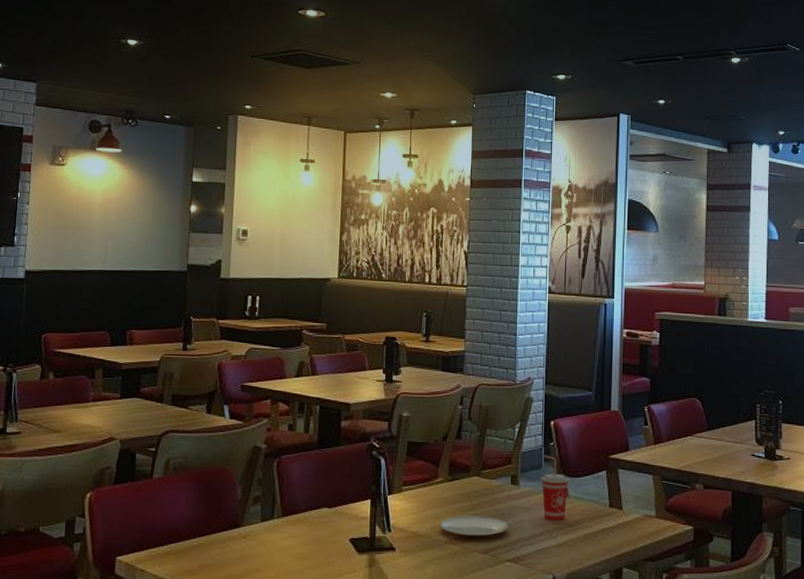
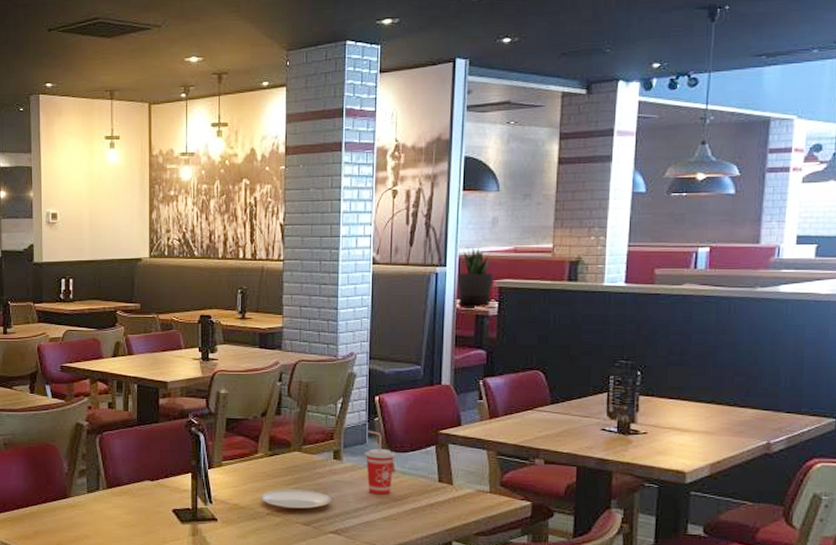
planter: none [623,281,655,337] -> present [457,247,494,307]

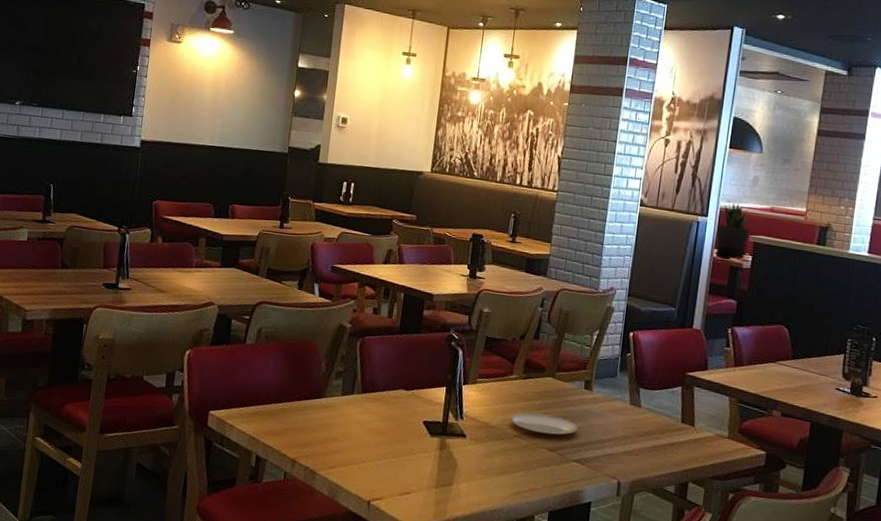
beverage cup: present [365,430,395,495] -> none [614,364,643,429]

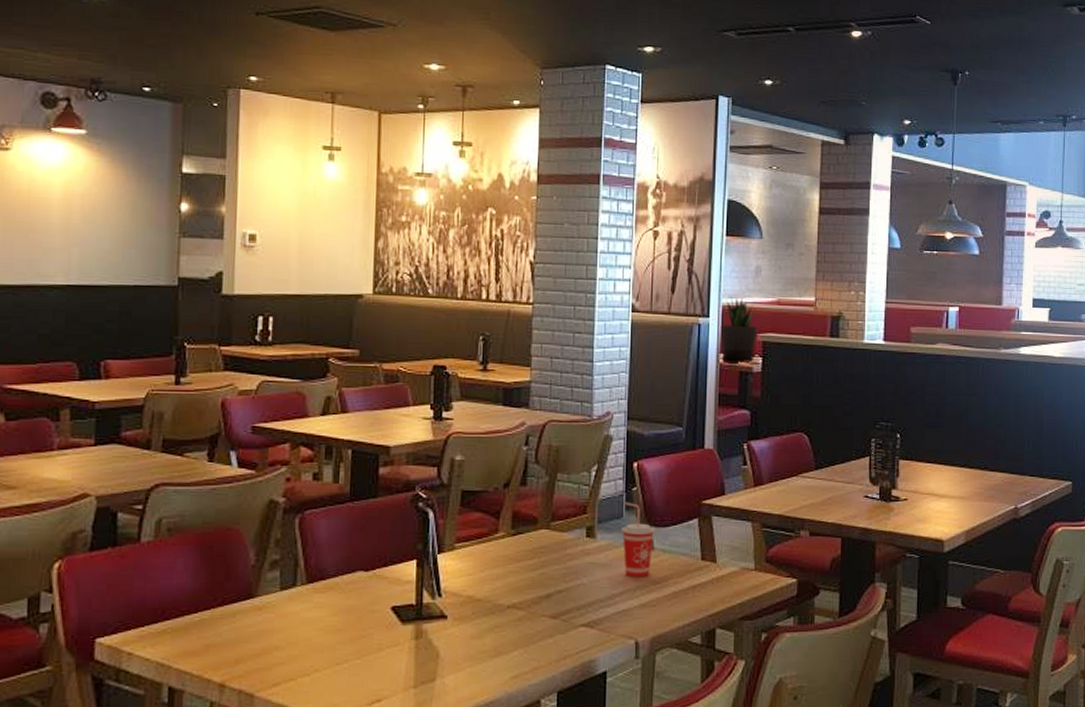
plate: present [510,412,578,436] -> none [500,575,583,600]
beverage cup: none [614,364,643,429] -> present [621,502,655,578]

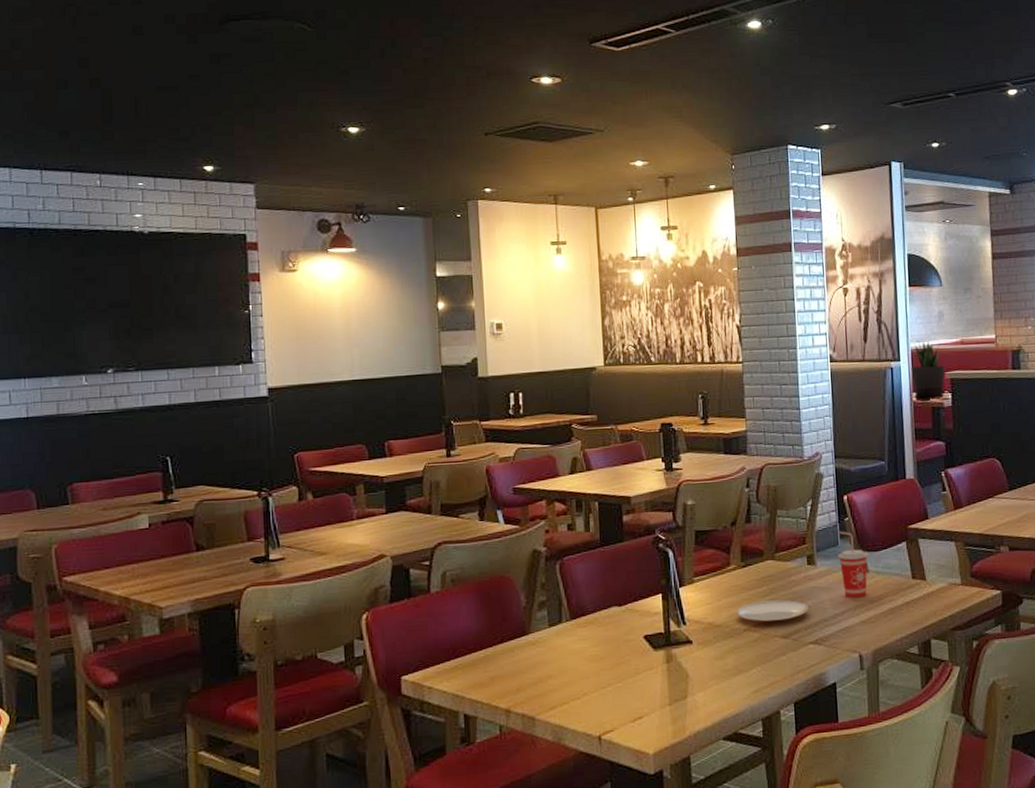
plate: none [500,575,583,600] -> present [736,599,809,622]

